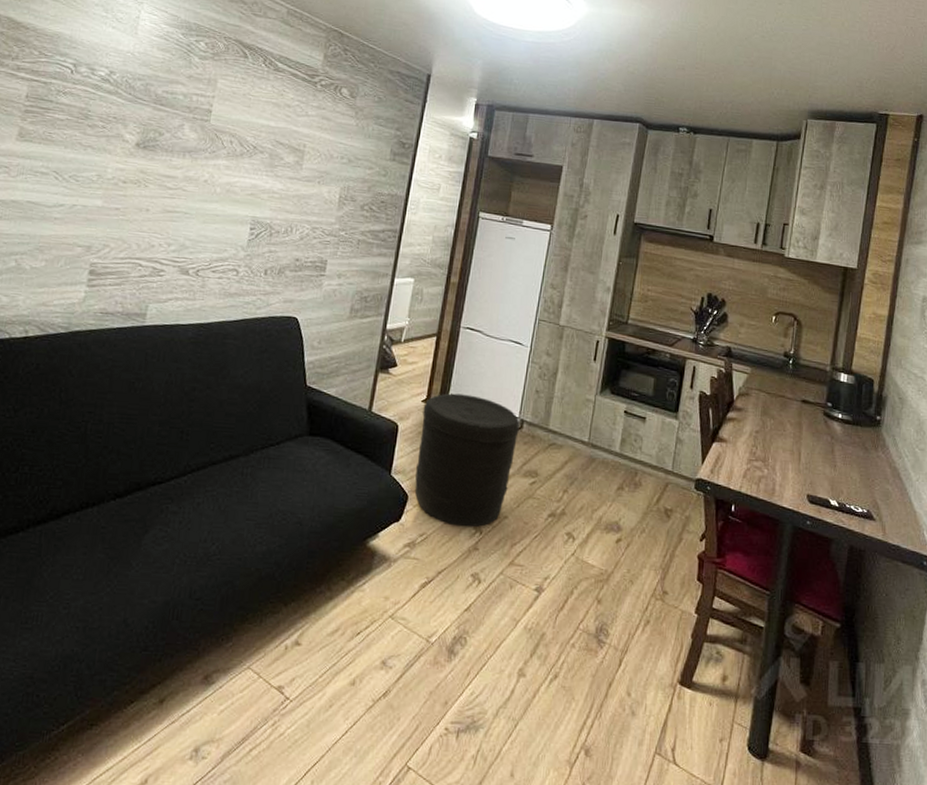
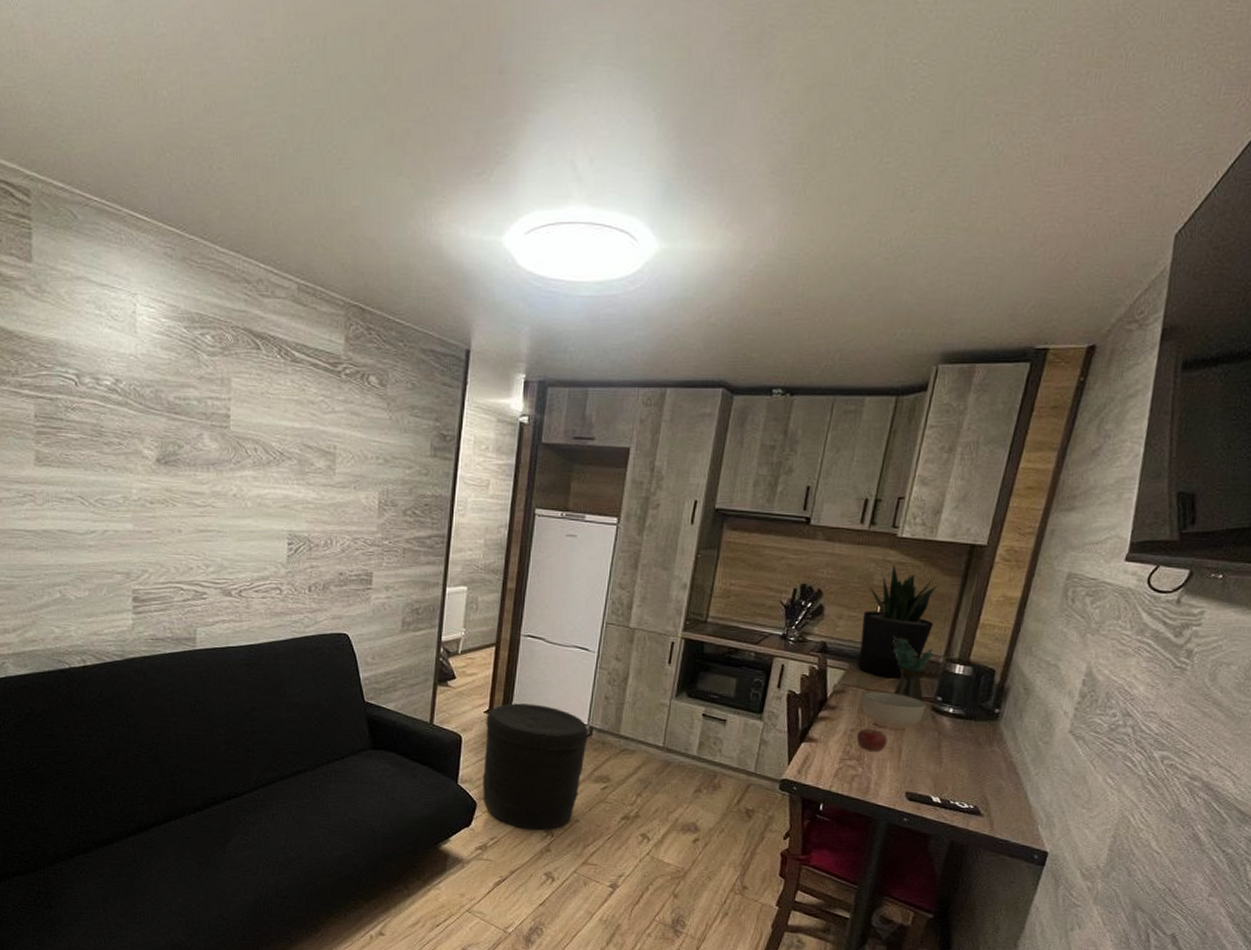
planter: none [758,280,821,386] -> present [857,564,939,680]
fruit: none [761,430,788,455] -> present [856,727,888,753]
bowl: none [763,394,820,434] -> present [861,690,928,731]
vase: none [786,344,821,407] -> present [891,635,933,702]

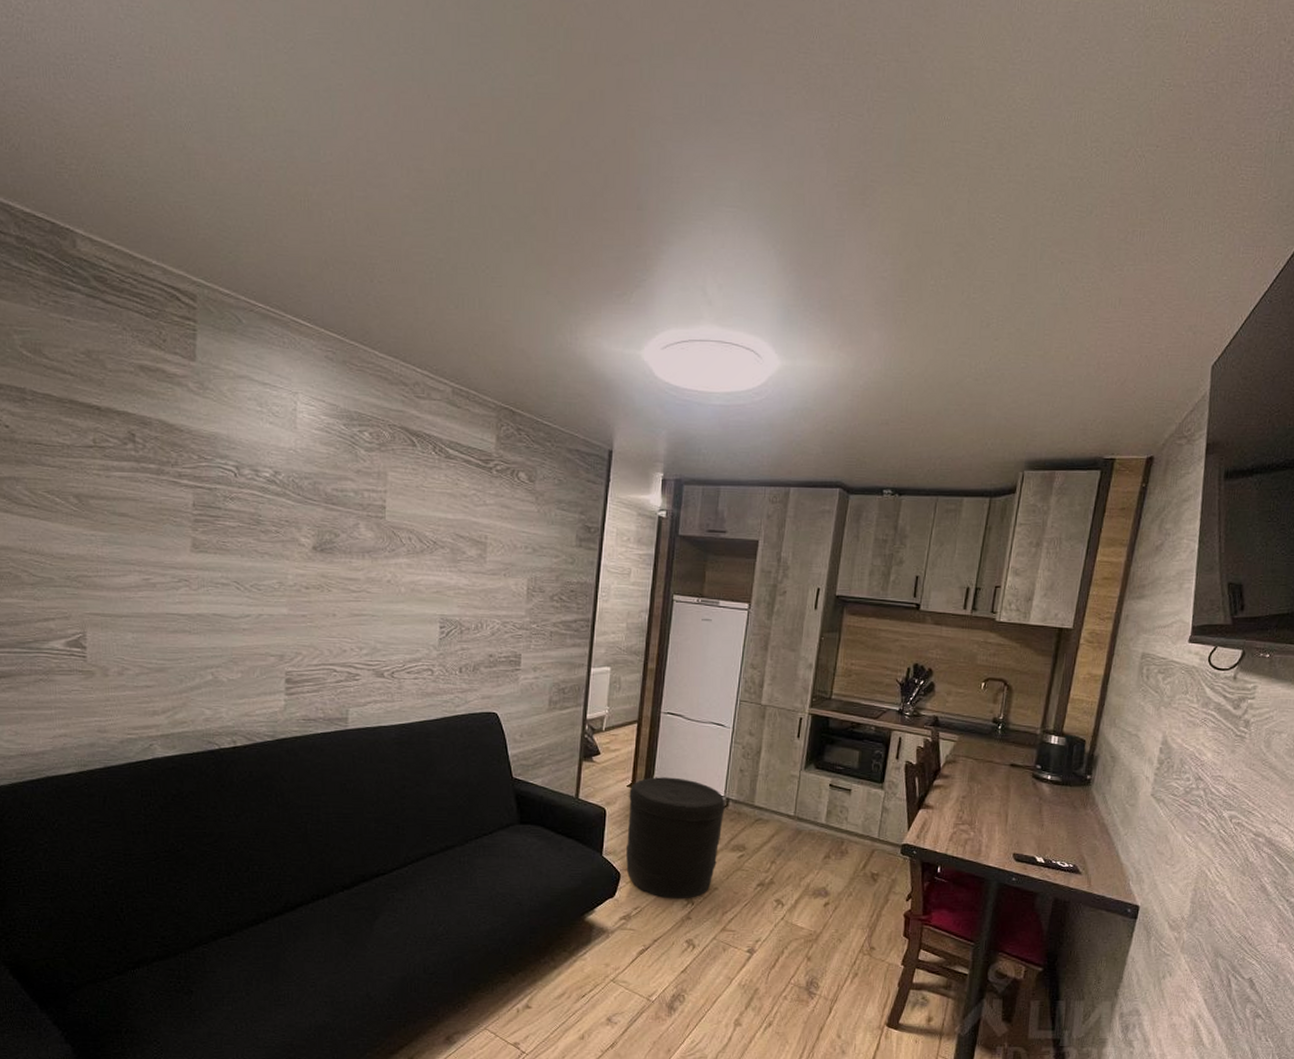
fruit: present [856,727,888,753] -> none [967,794,995,818]
planter: present [857,564,939,680] -> none [965,645,1033,750]
bowl: present [861,690,928,731] -> none [970,760,1029,797]
vase: present [891,635,933,702] -> none [995,710,1031,770]

